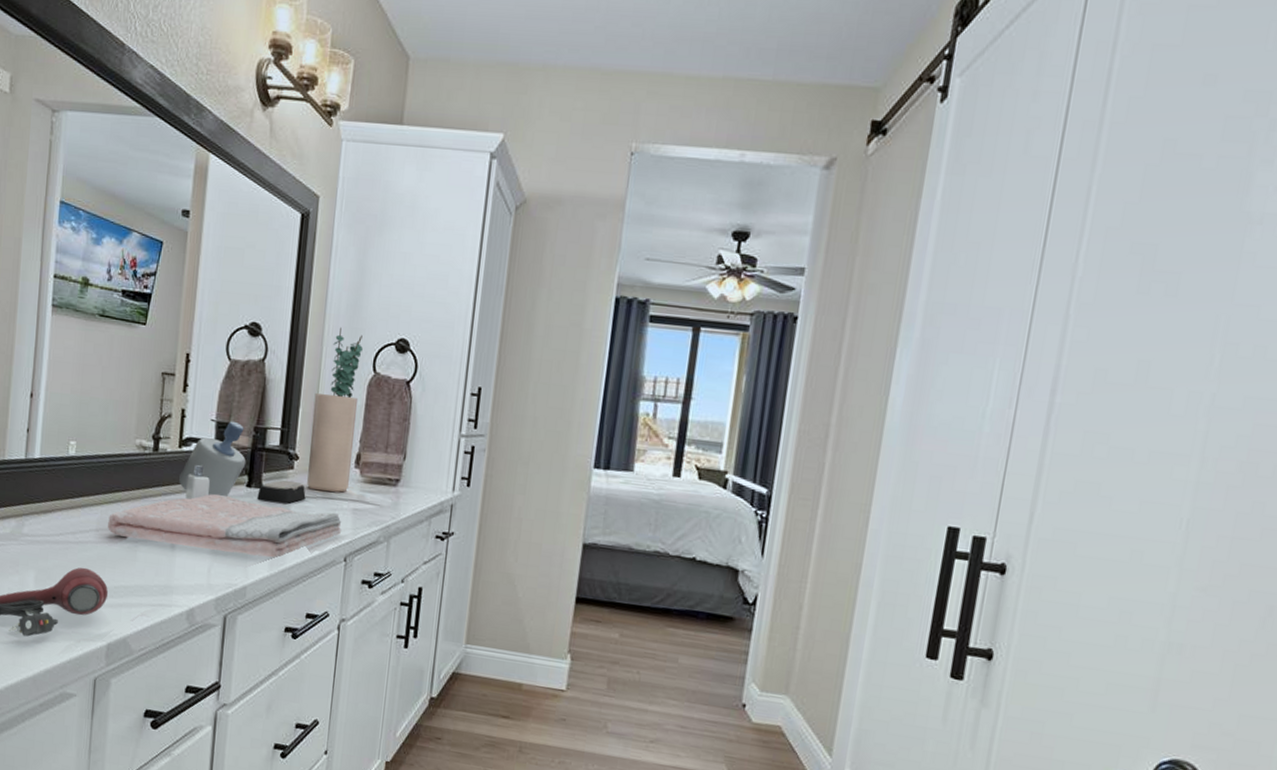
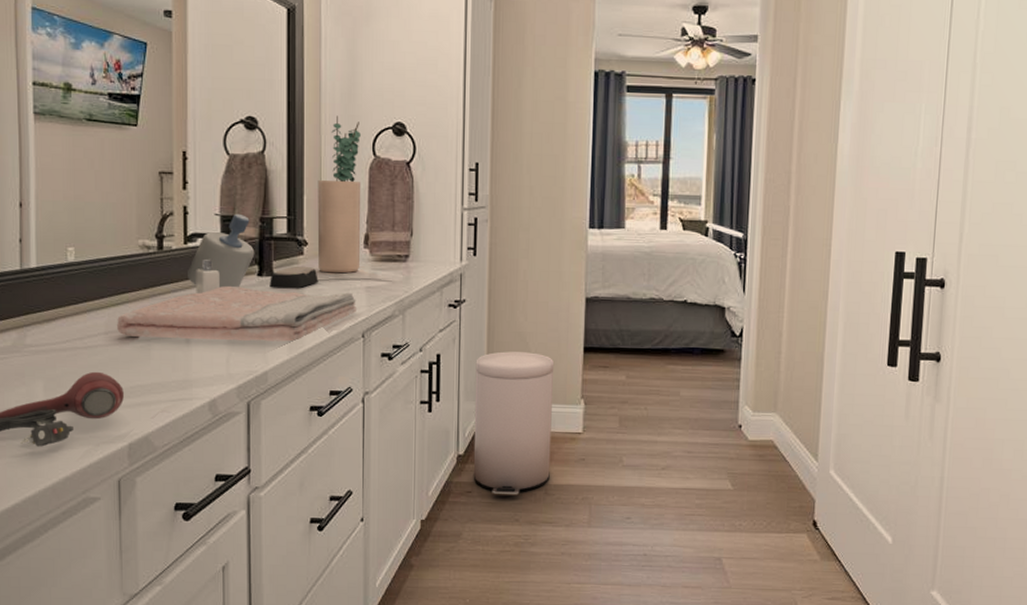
pedal bin: none [444,591,543,750] -> present [473,351,555,497]

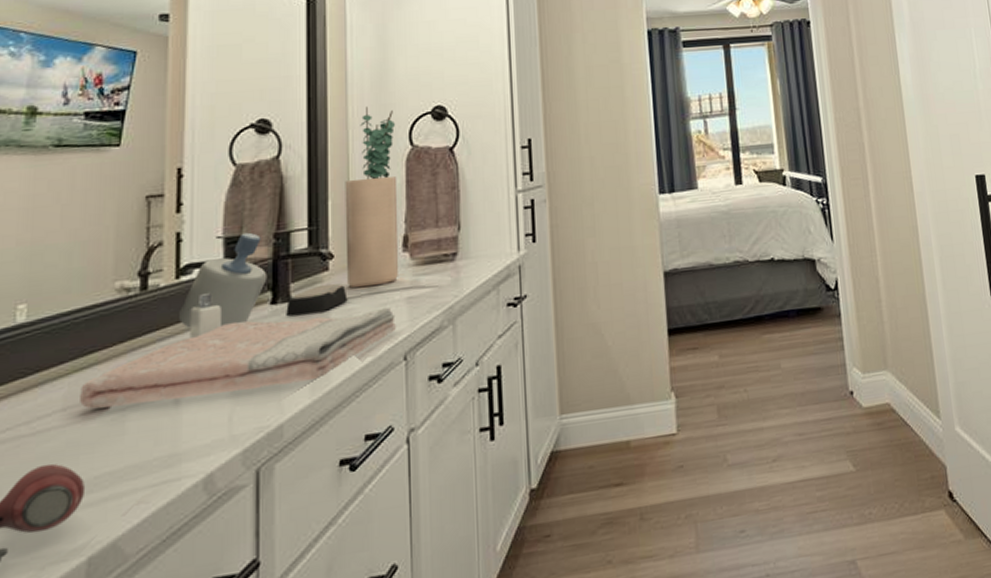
pedal bin: present [473,351,555,497] -> none [544,345,644,534]

